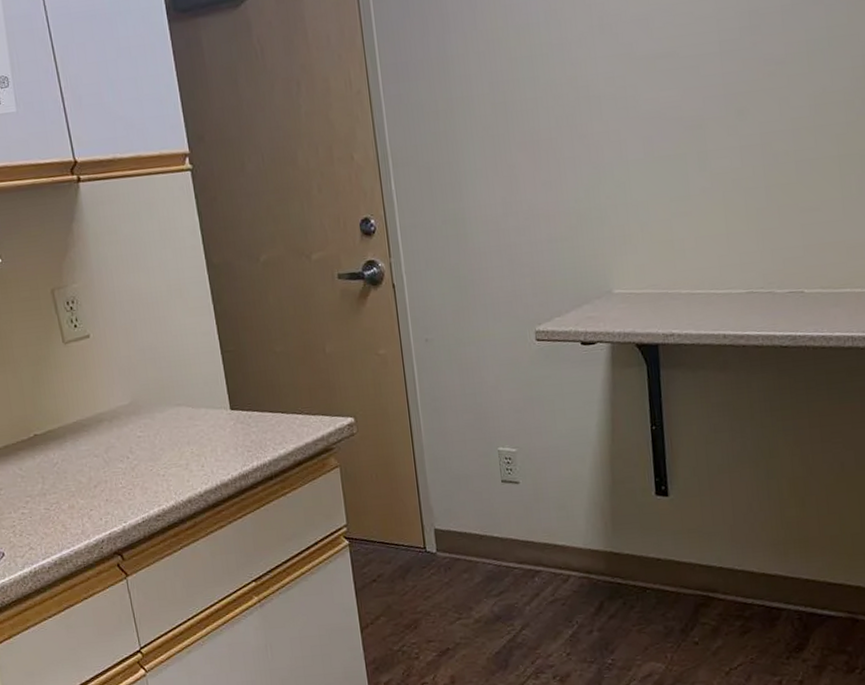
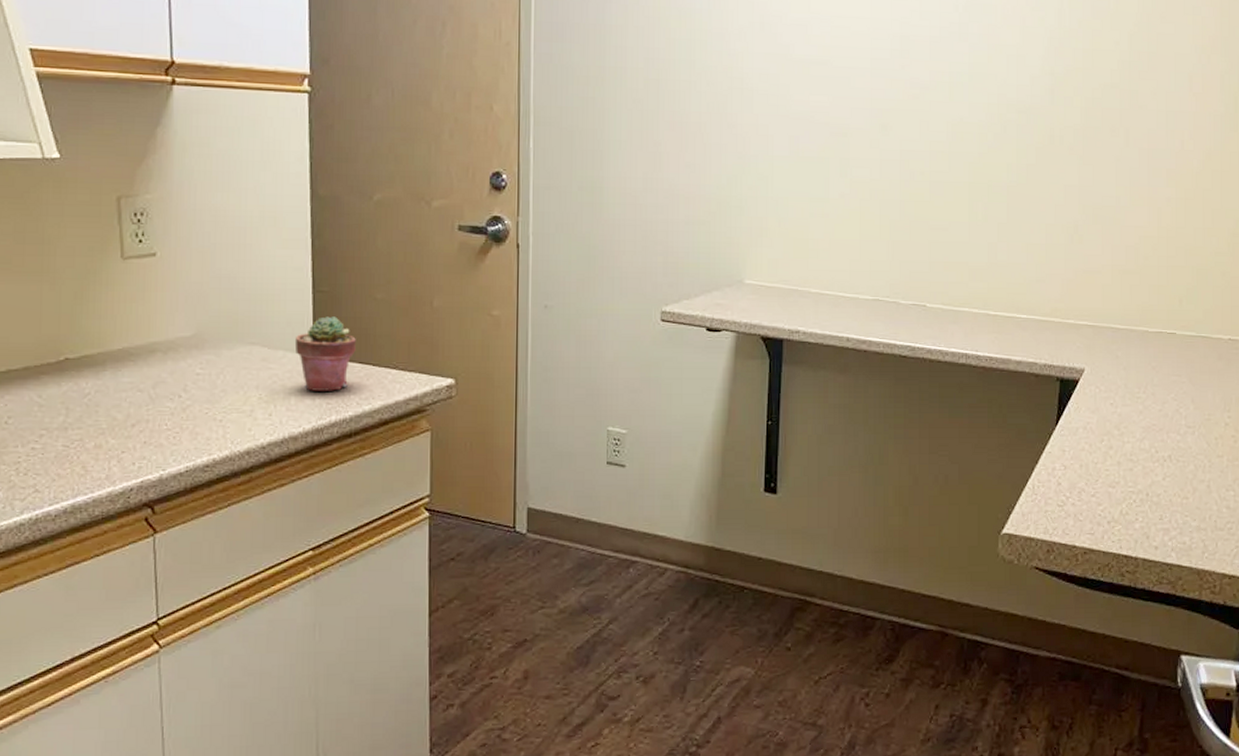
potted succulent: none [213,372,265,442] -> present [294,316,356,391]

